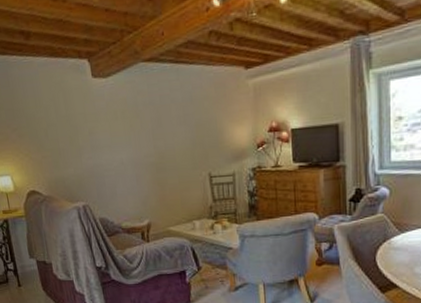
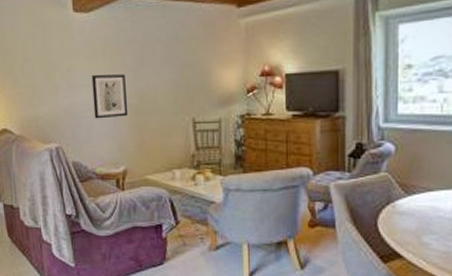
wall art: none [113,135,150,178] -> present [91,74,129,119]

